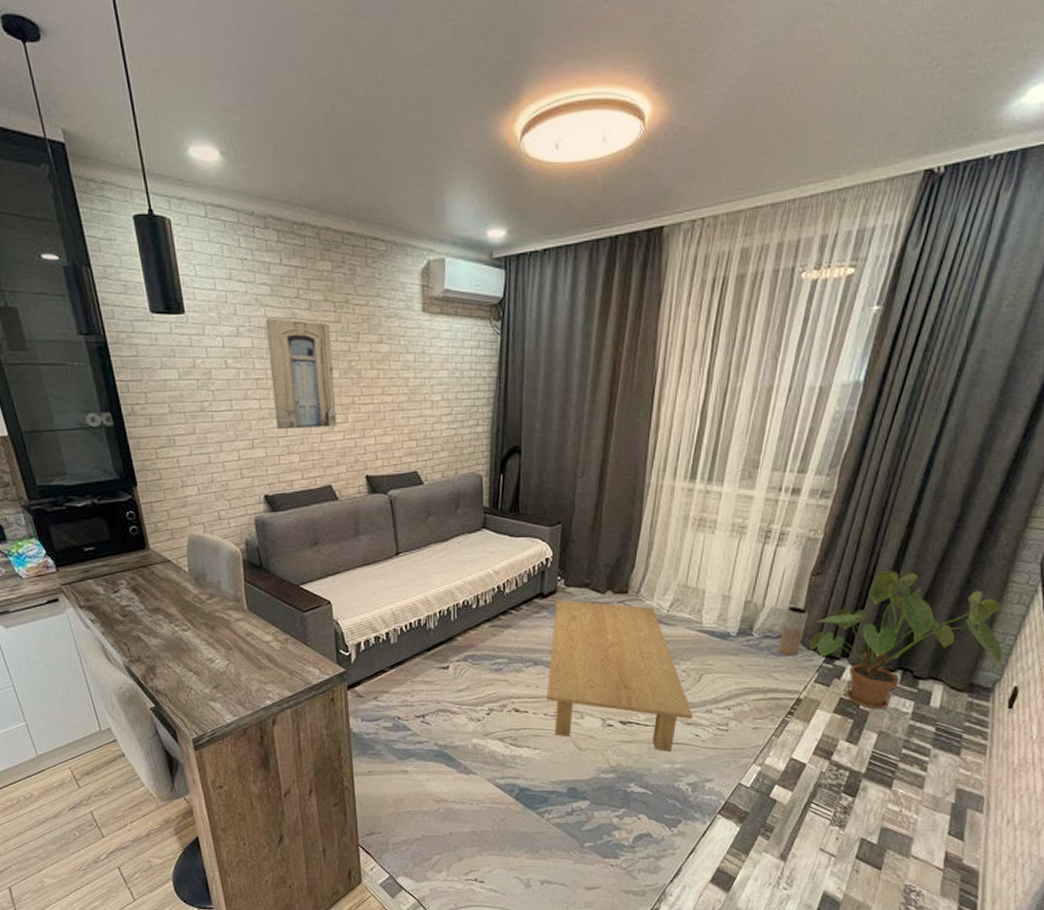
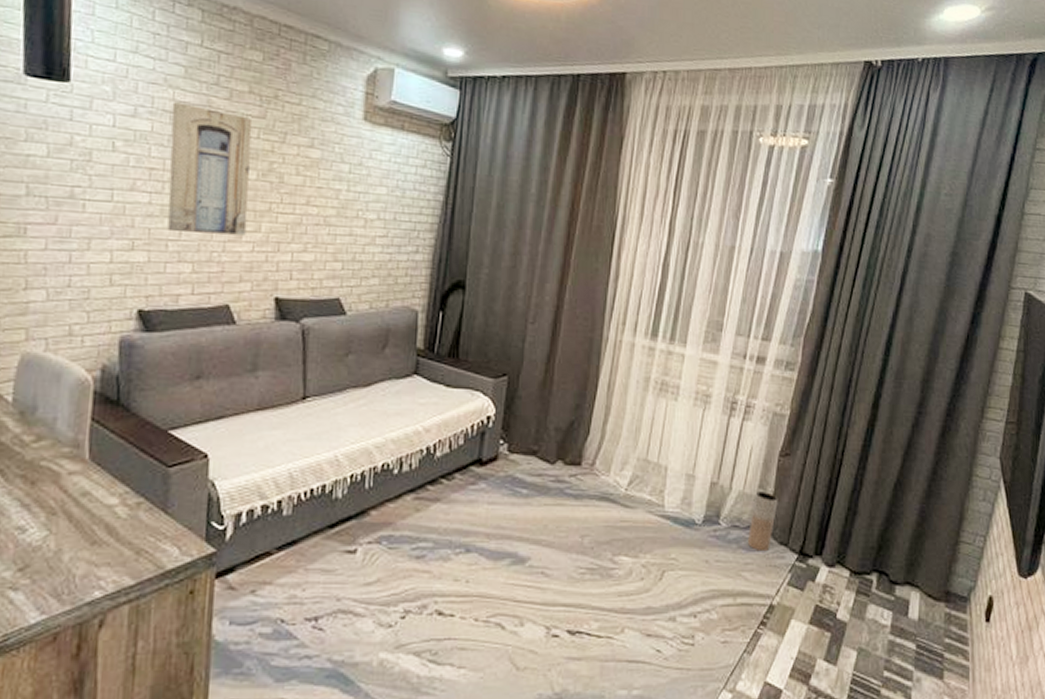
coffee table: present [546,600,693,752] -> none [478,469,653,673]
house plant: present [808,571,1003,710] -> none [779,456,976,621]

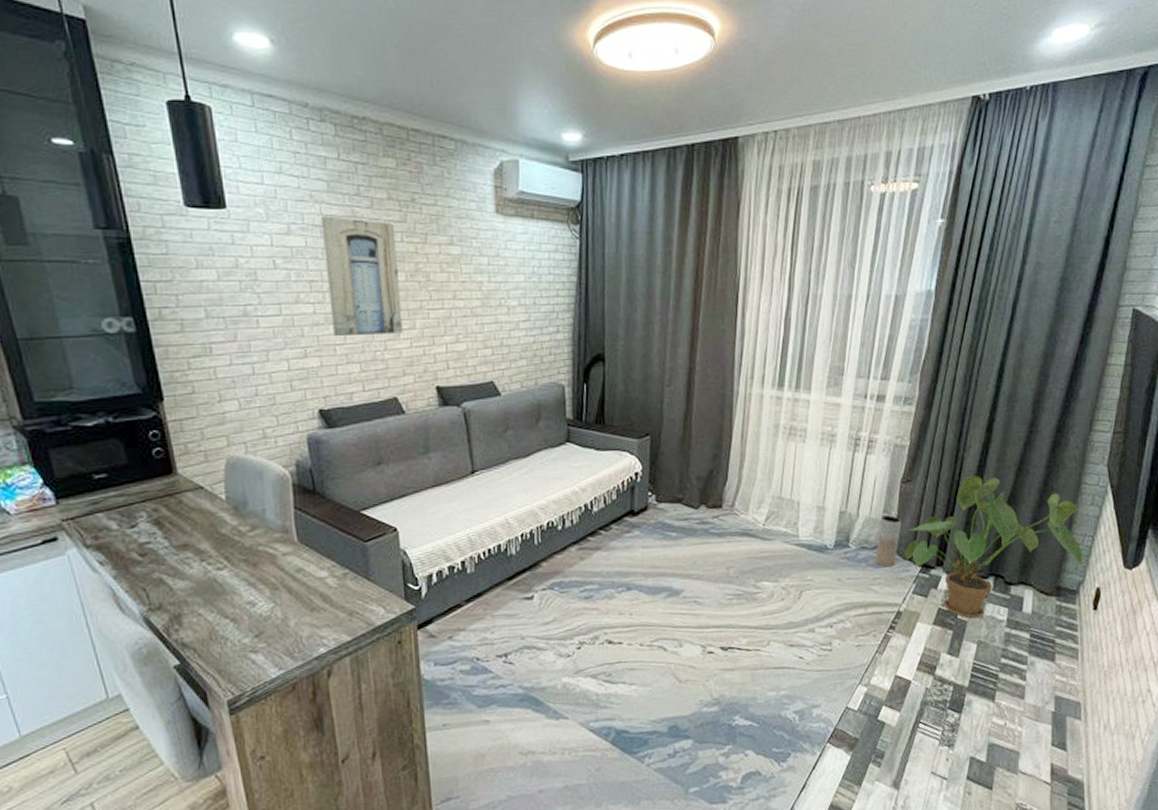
house plant: none [779,456,976,621] -> present [904,476,1084,619]

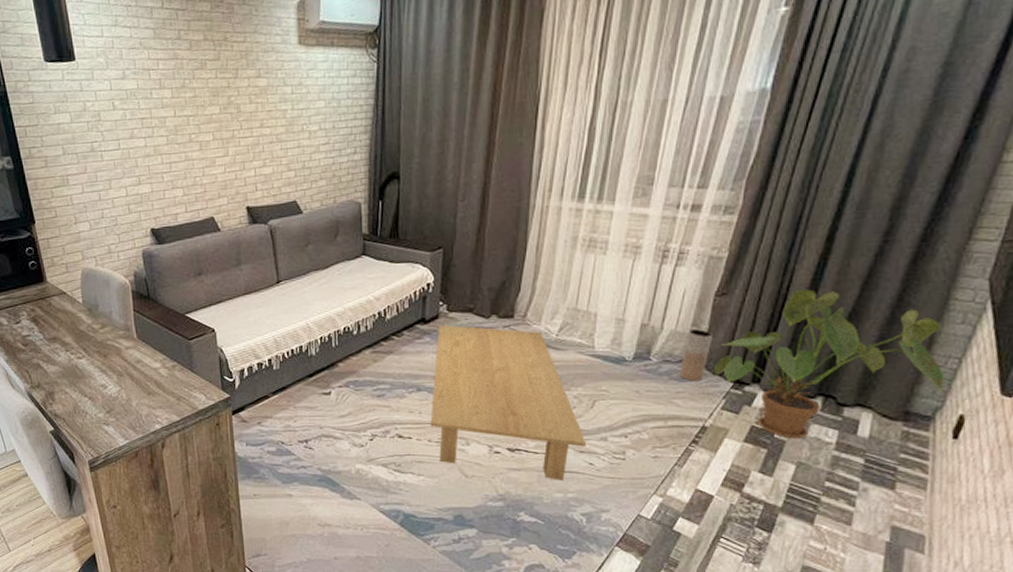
wall art: present [320,216,403,336] -> none [149,60,218,165]
coffee table: none [641,517,795,678] -> present [430,325,586,480]

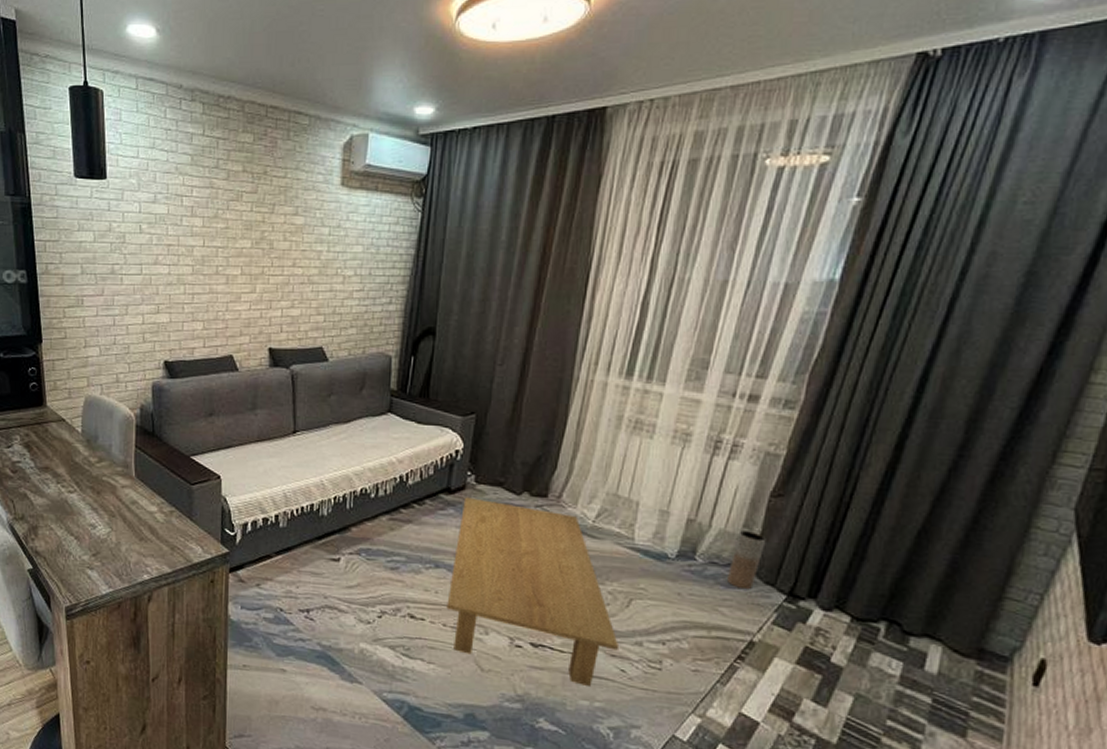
house plant: present [713,289,945,439] -> none [765,499,1024,667]

